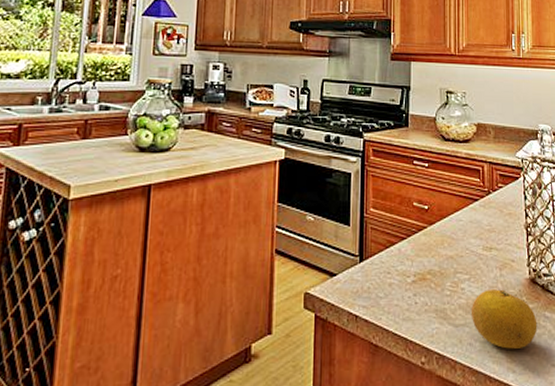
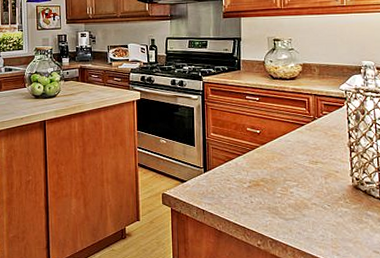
fruit: present [470,289,537,349] -> none [299,193,360,238]

